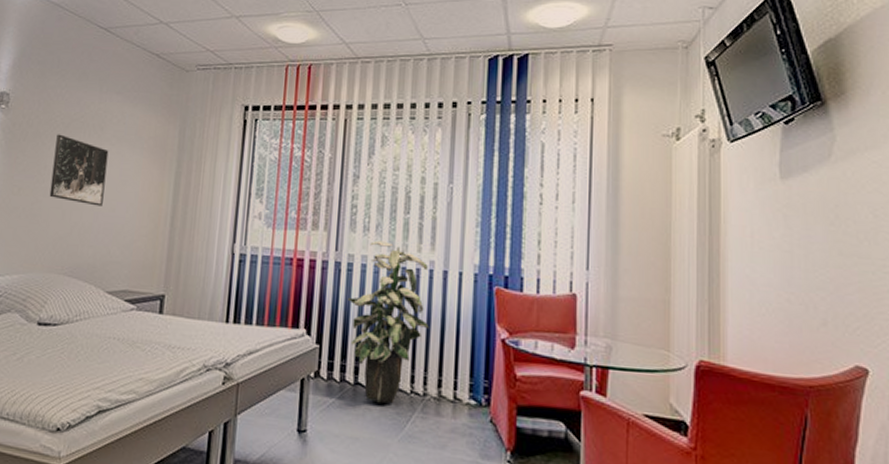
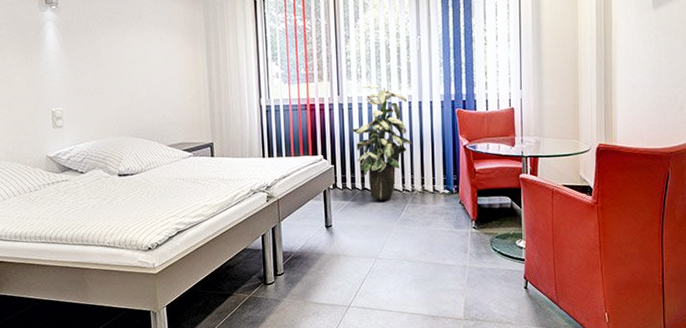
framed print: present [49,134,109,206] -> none [104,26,152,81]

